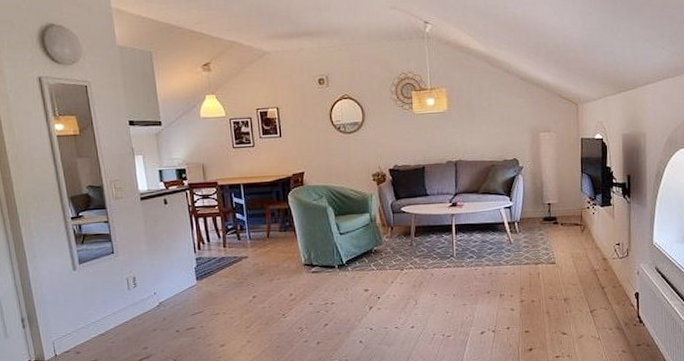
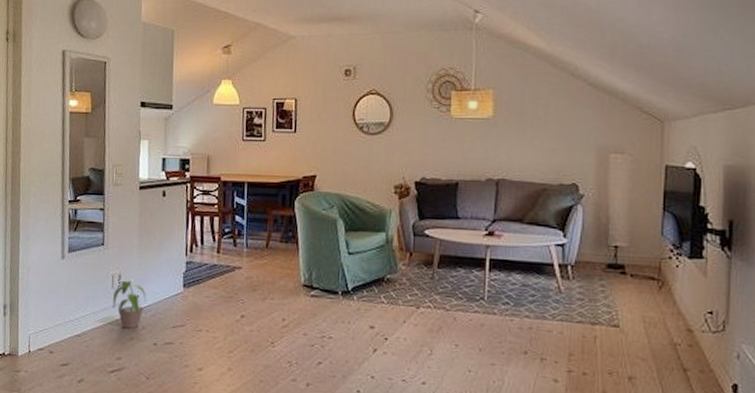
potted plant: none [130,279,164,322] -> present [112,279,147,328]

